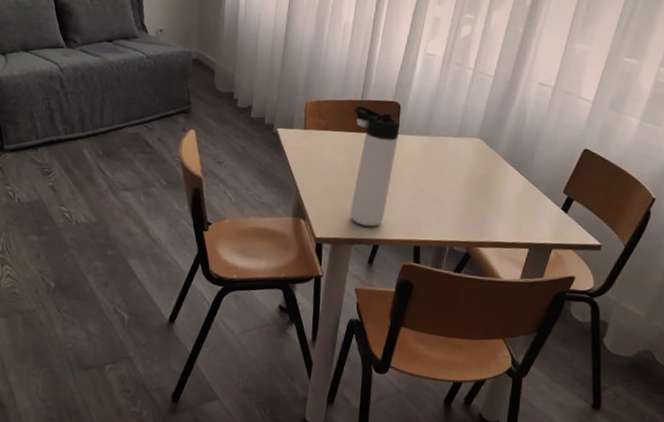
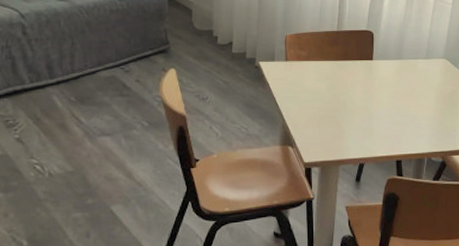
thermos bottle: present [350,105,400,227] -> none [331,35,375,147]

